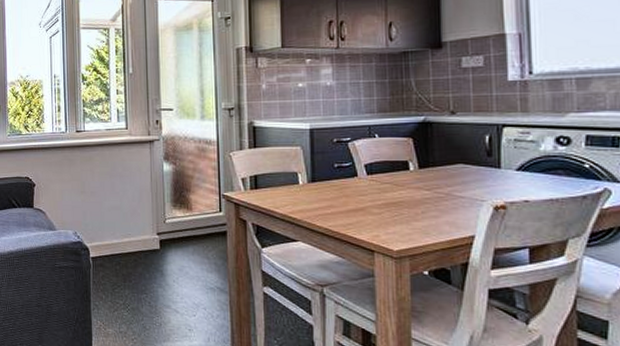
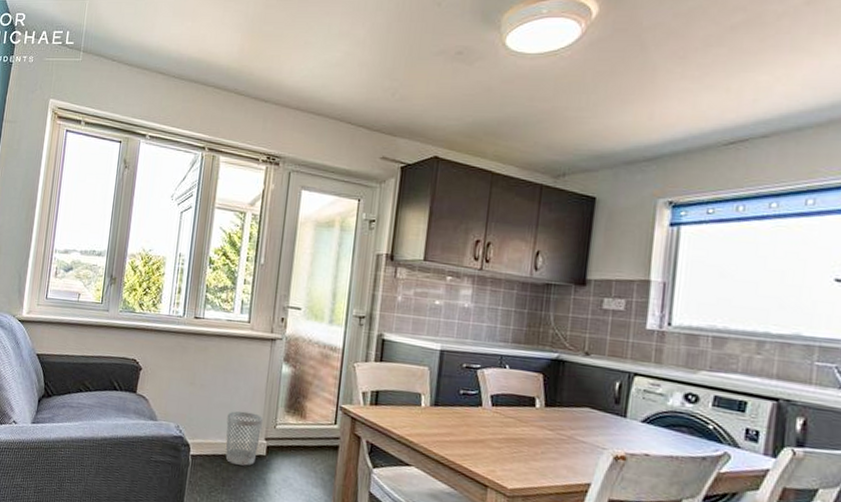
wastebasket: none [119,211,153,261] -> present [225,411,264,466]

